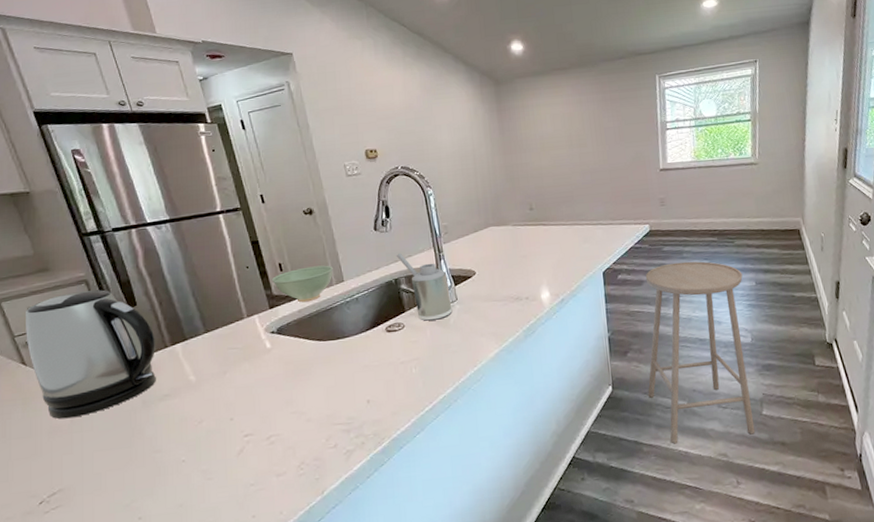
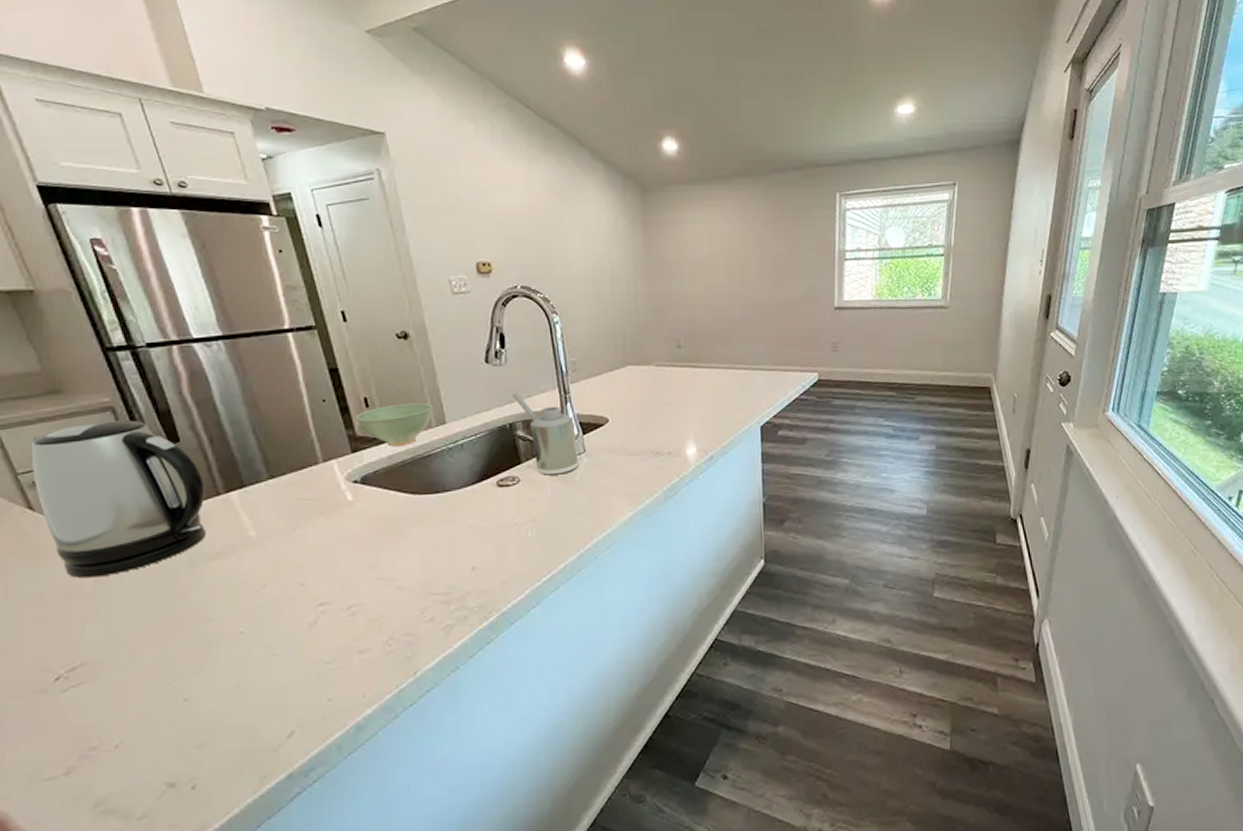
stool: present [645,261,756,444] -> none [805,418,924,627]

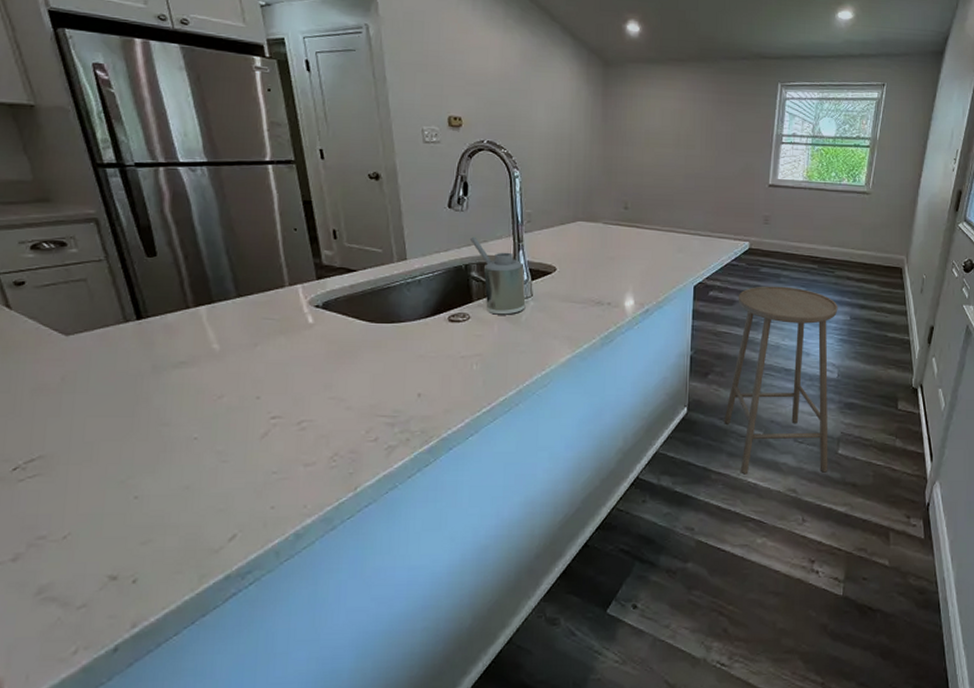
kettle: present [32,420,206,579] -> none [13,231,176,376]
bowl: present [354,402,433,447] -> none [322,238,396,278]
stool: none [805,418,924,627] -> present [724,286,838,475]

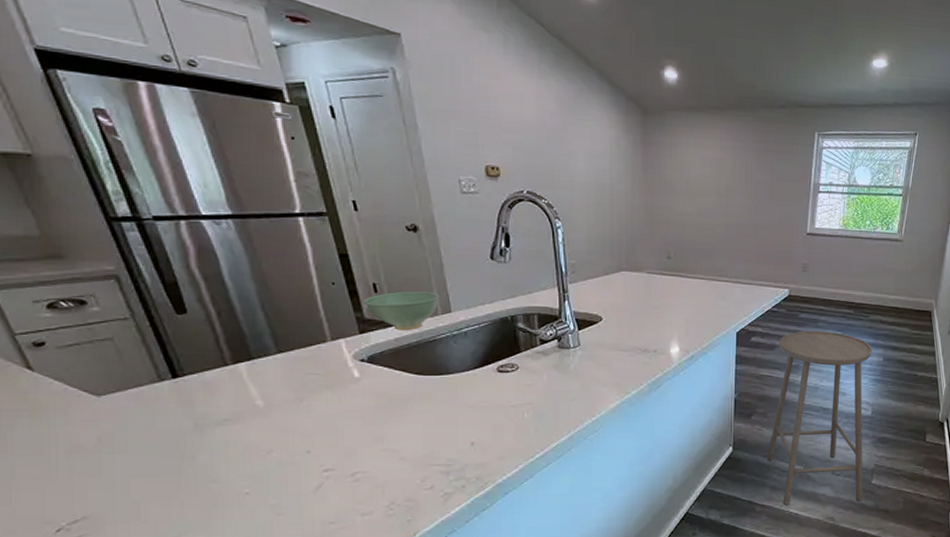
bowl: none [322,238,396,278] -> present [363,291,439,331]
soap dispenser: present [469,236,526,315] -> none [514,288,574,364]

